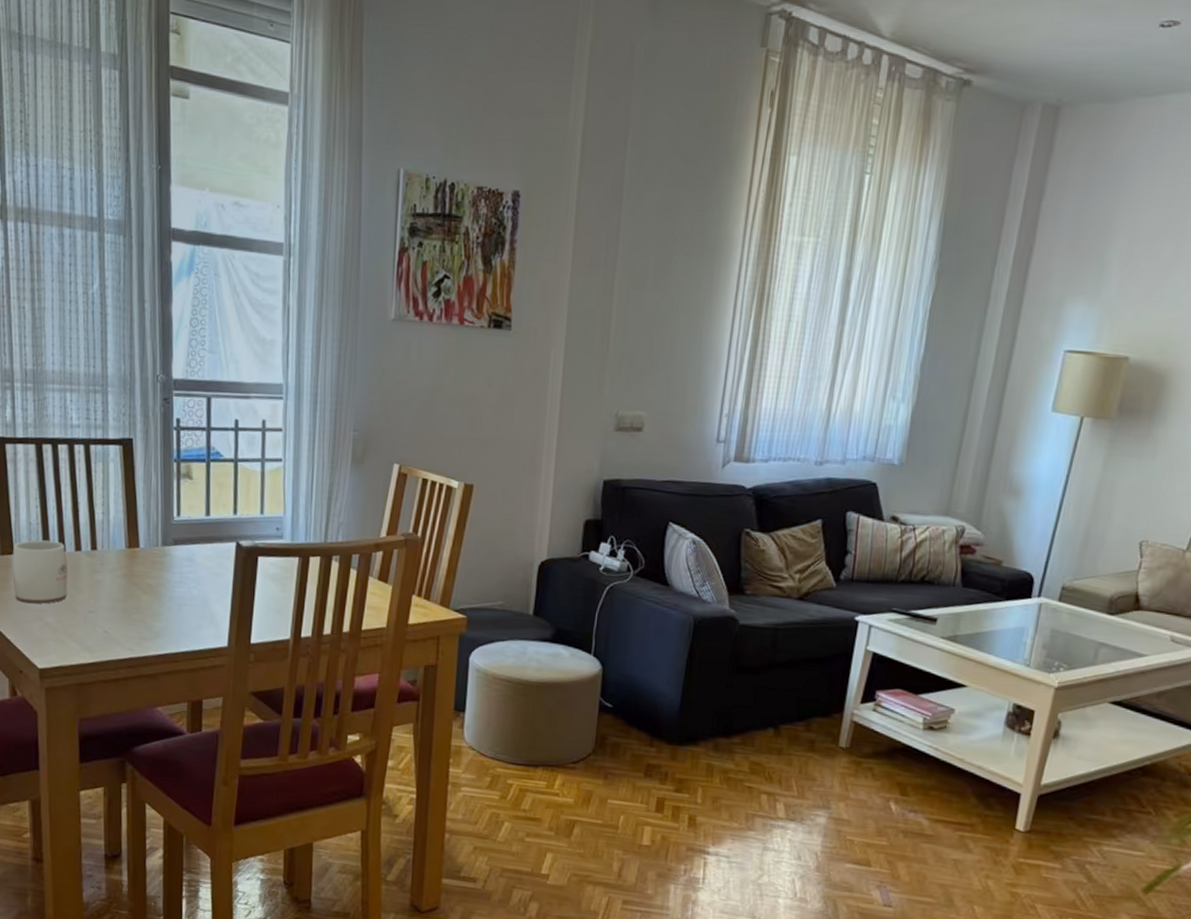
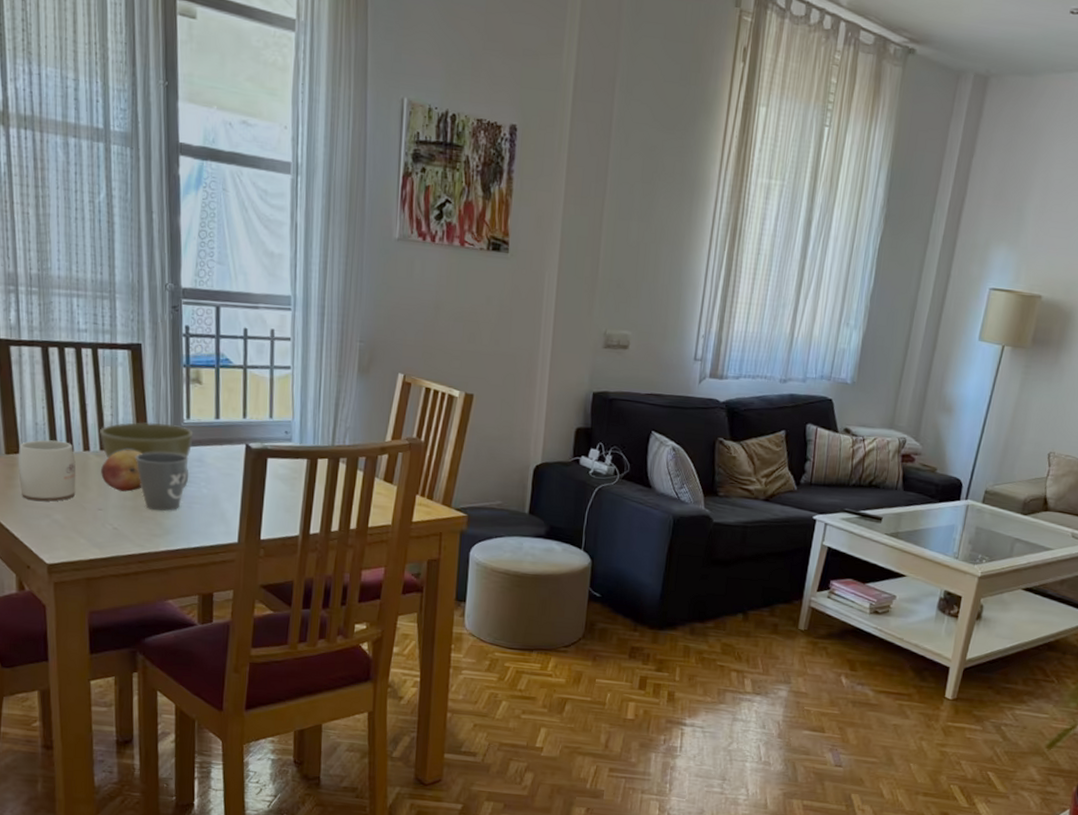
bowl: none [91,520,184,559] -> present [100,422,194,459]
fruit: none [92,549,133,593] -> present [101,449,142,492]
mug: none [125,551,179,613] -> present [135,452,189,511]

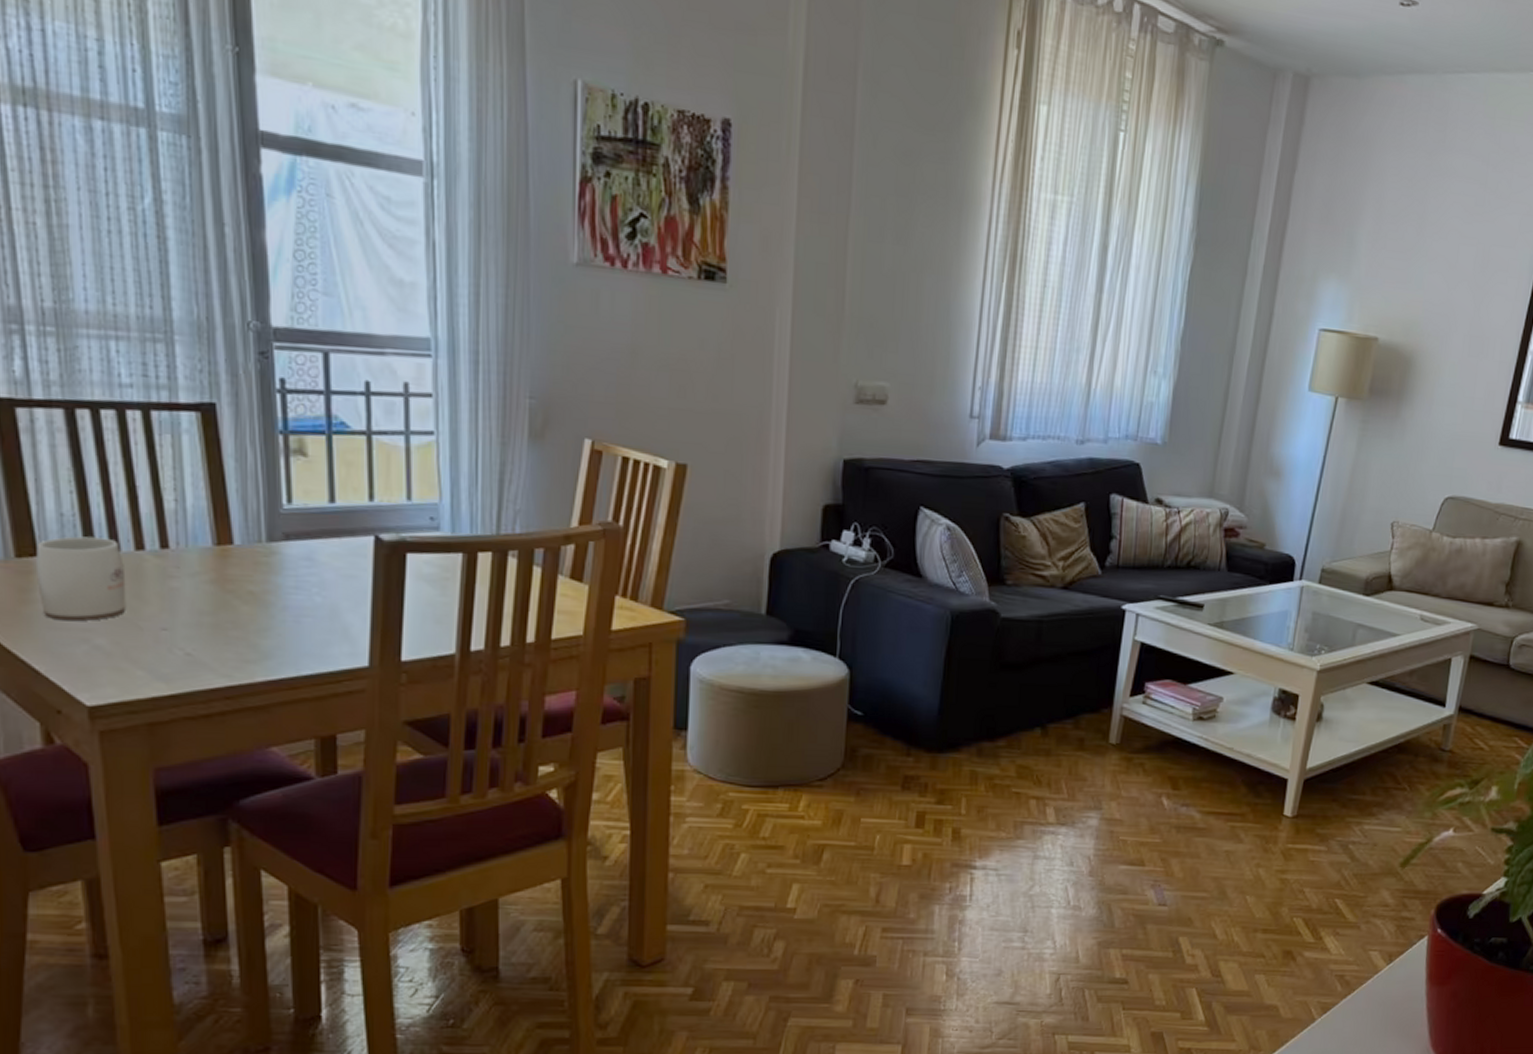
bowl: present [100,422,194,459] -> none [159,508,298,560]
fruit: present [101,449,142,492] -> none [163,547,226,604]
mug: present [135,452,189,511] -> none [213,548,294,628]

